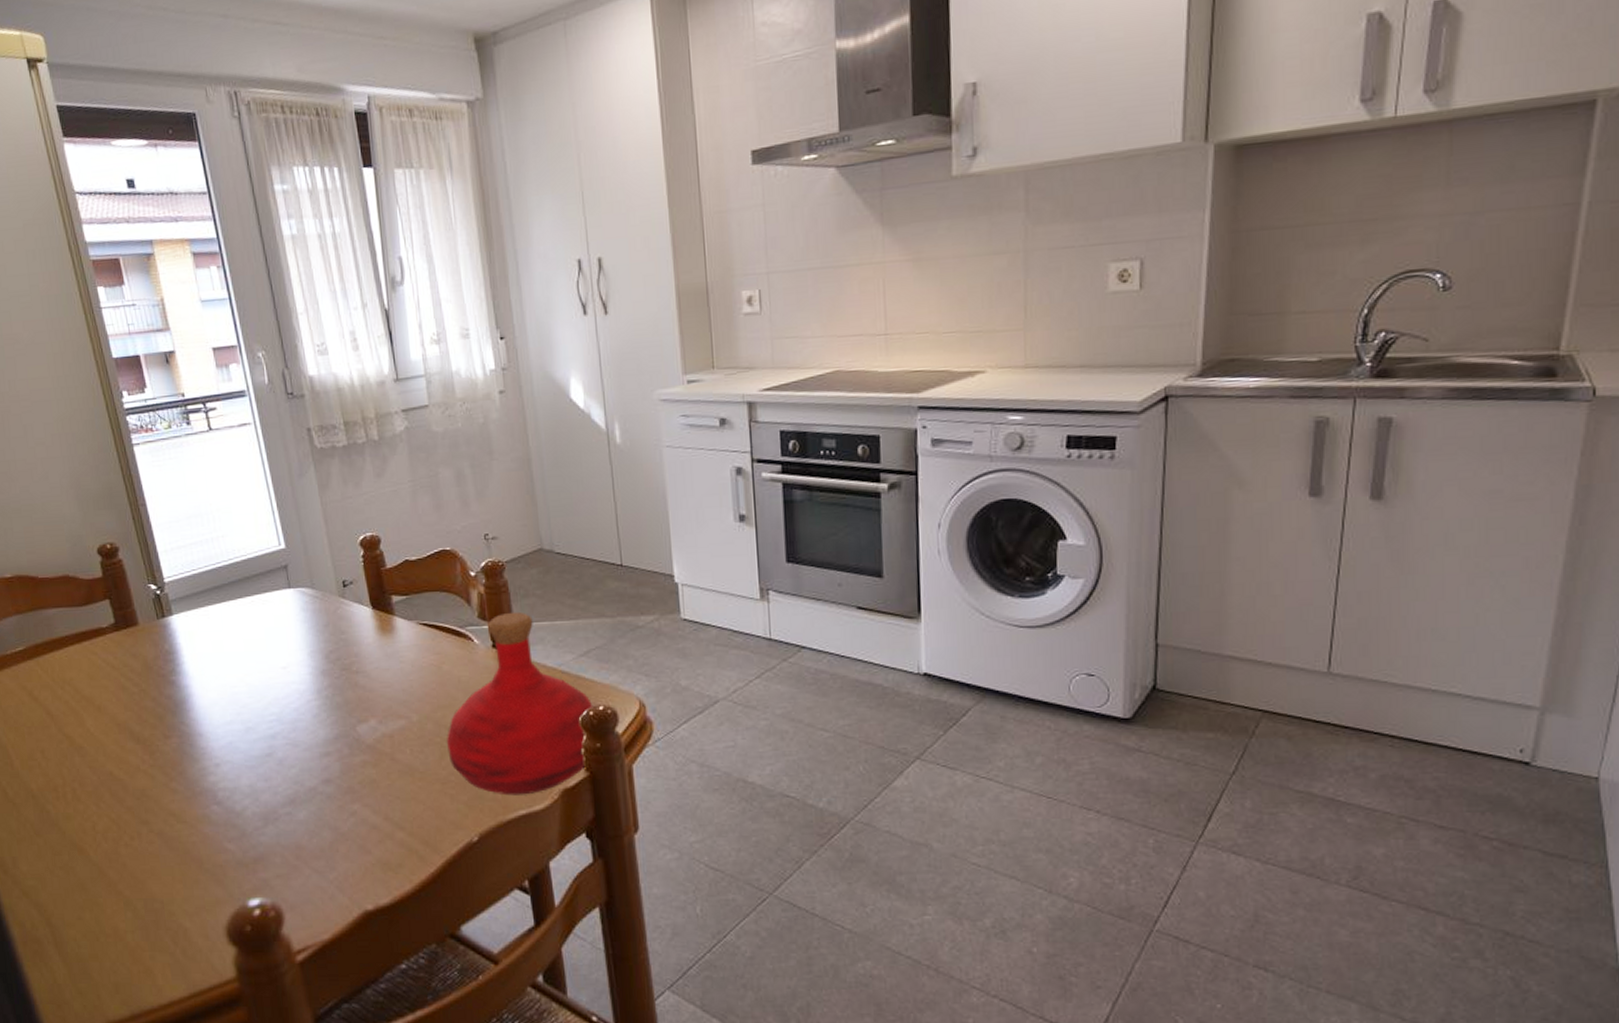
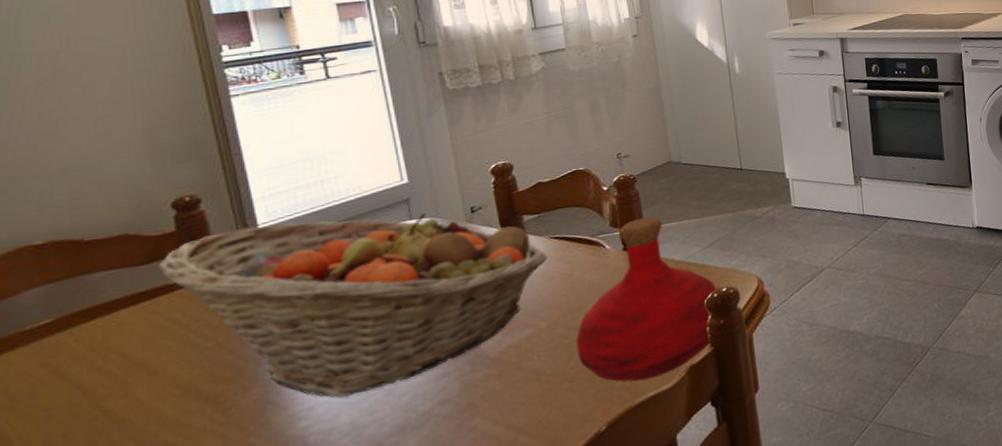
fruit basket: none [91,578,417,759] -> present [155,213,548,398]

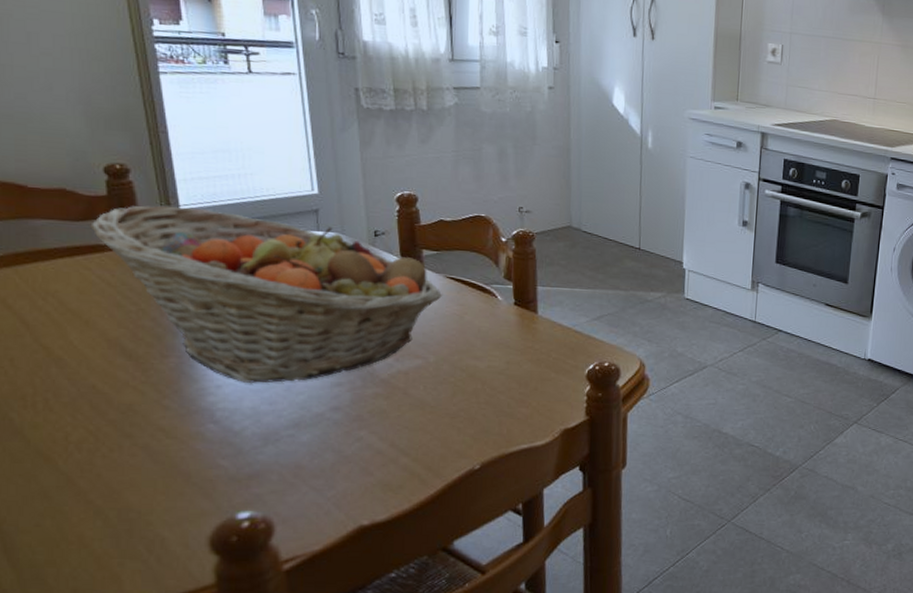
bottle: present [575,216,719,382] -> none [459,276,601,432]

